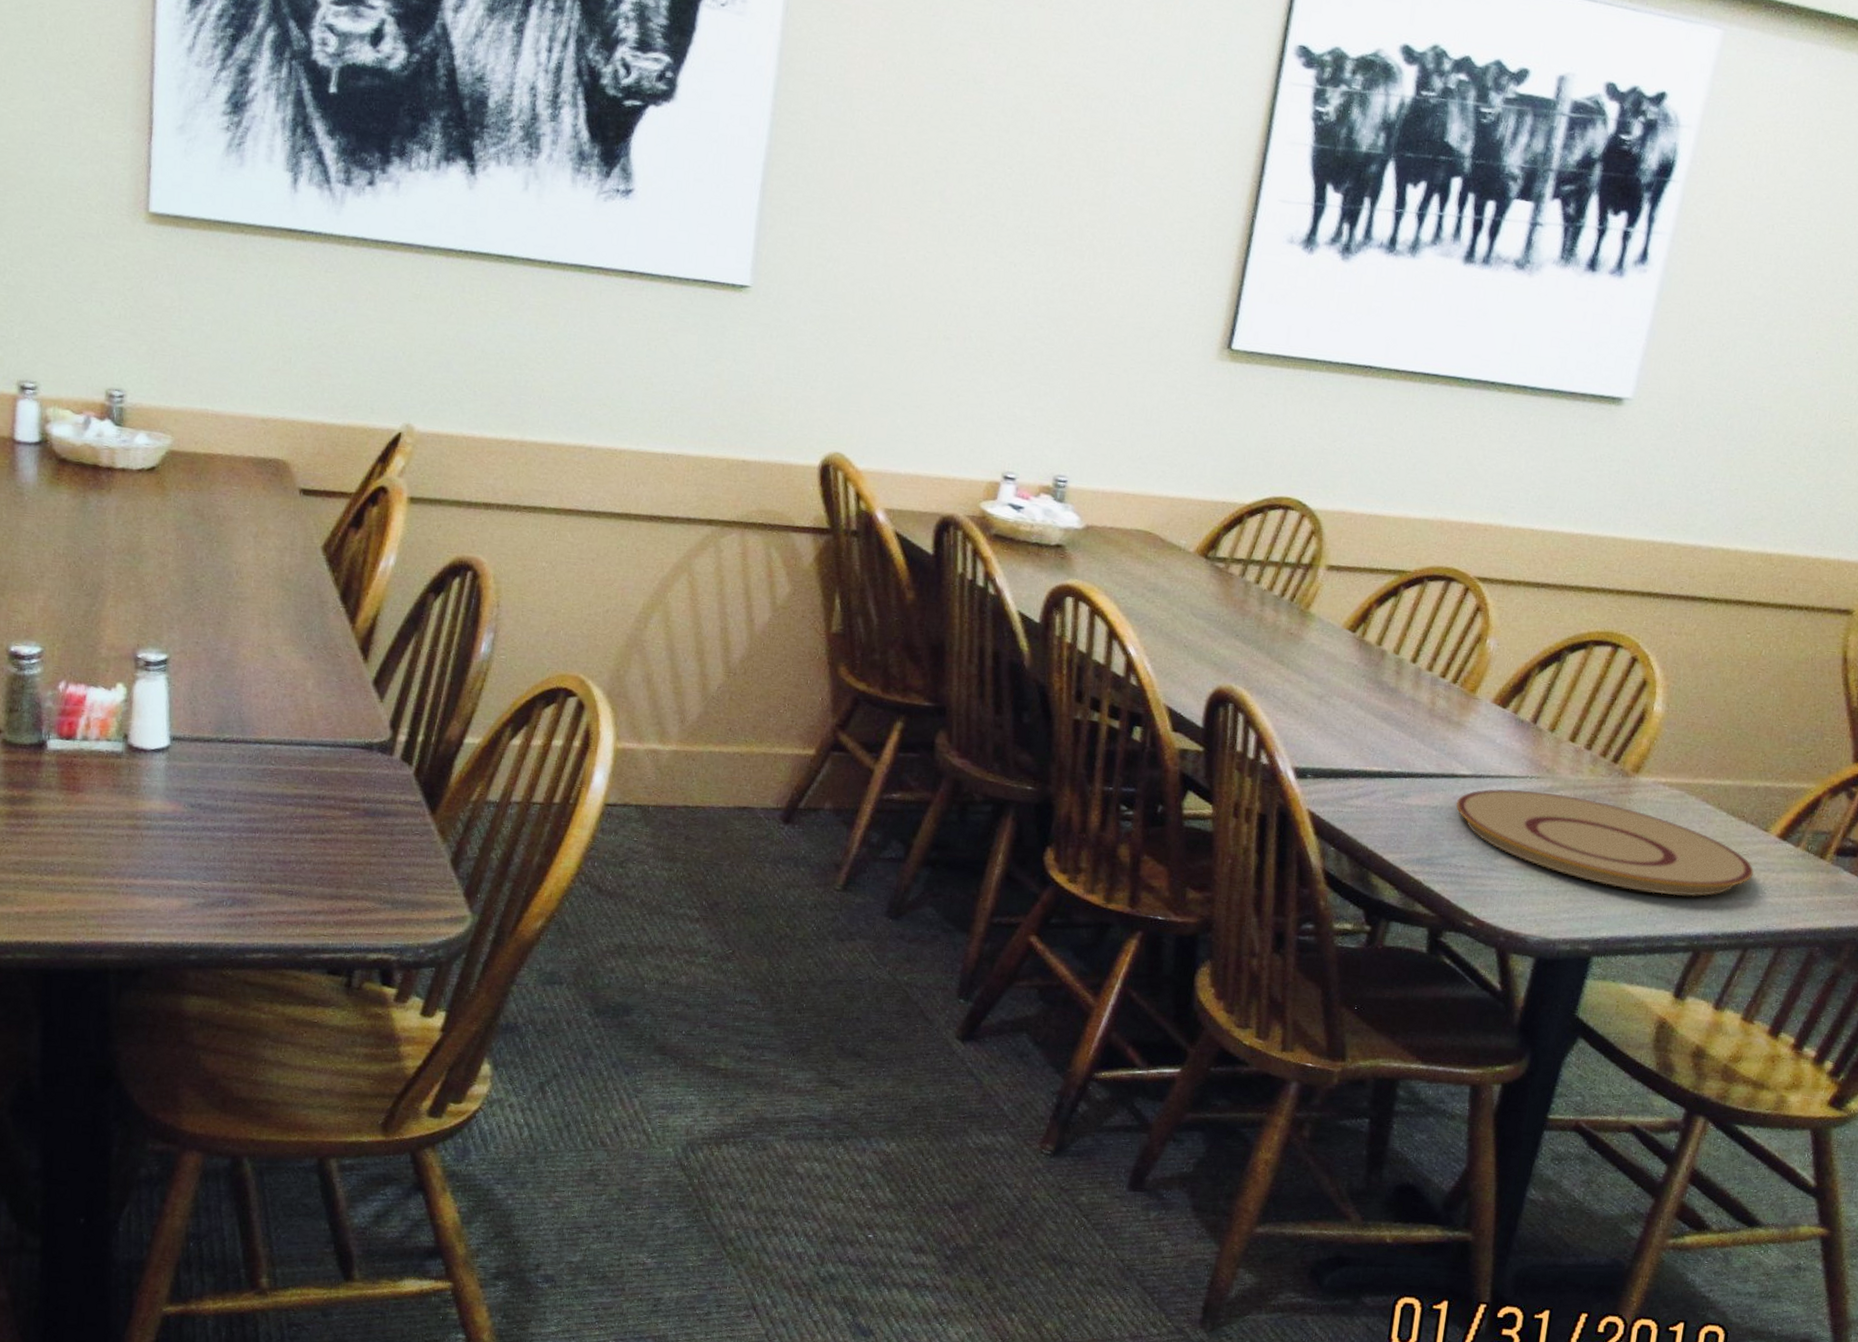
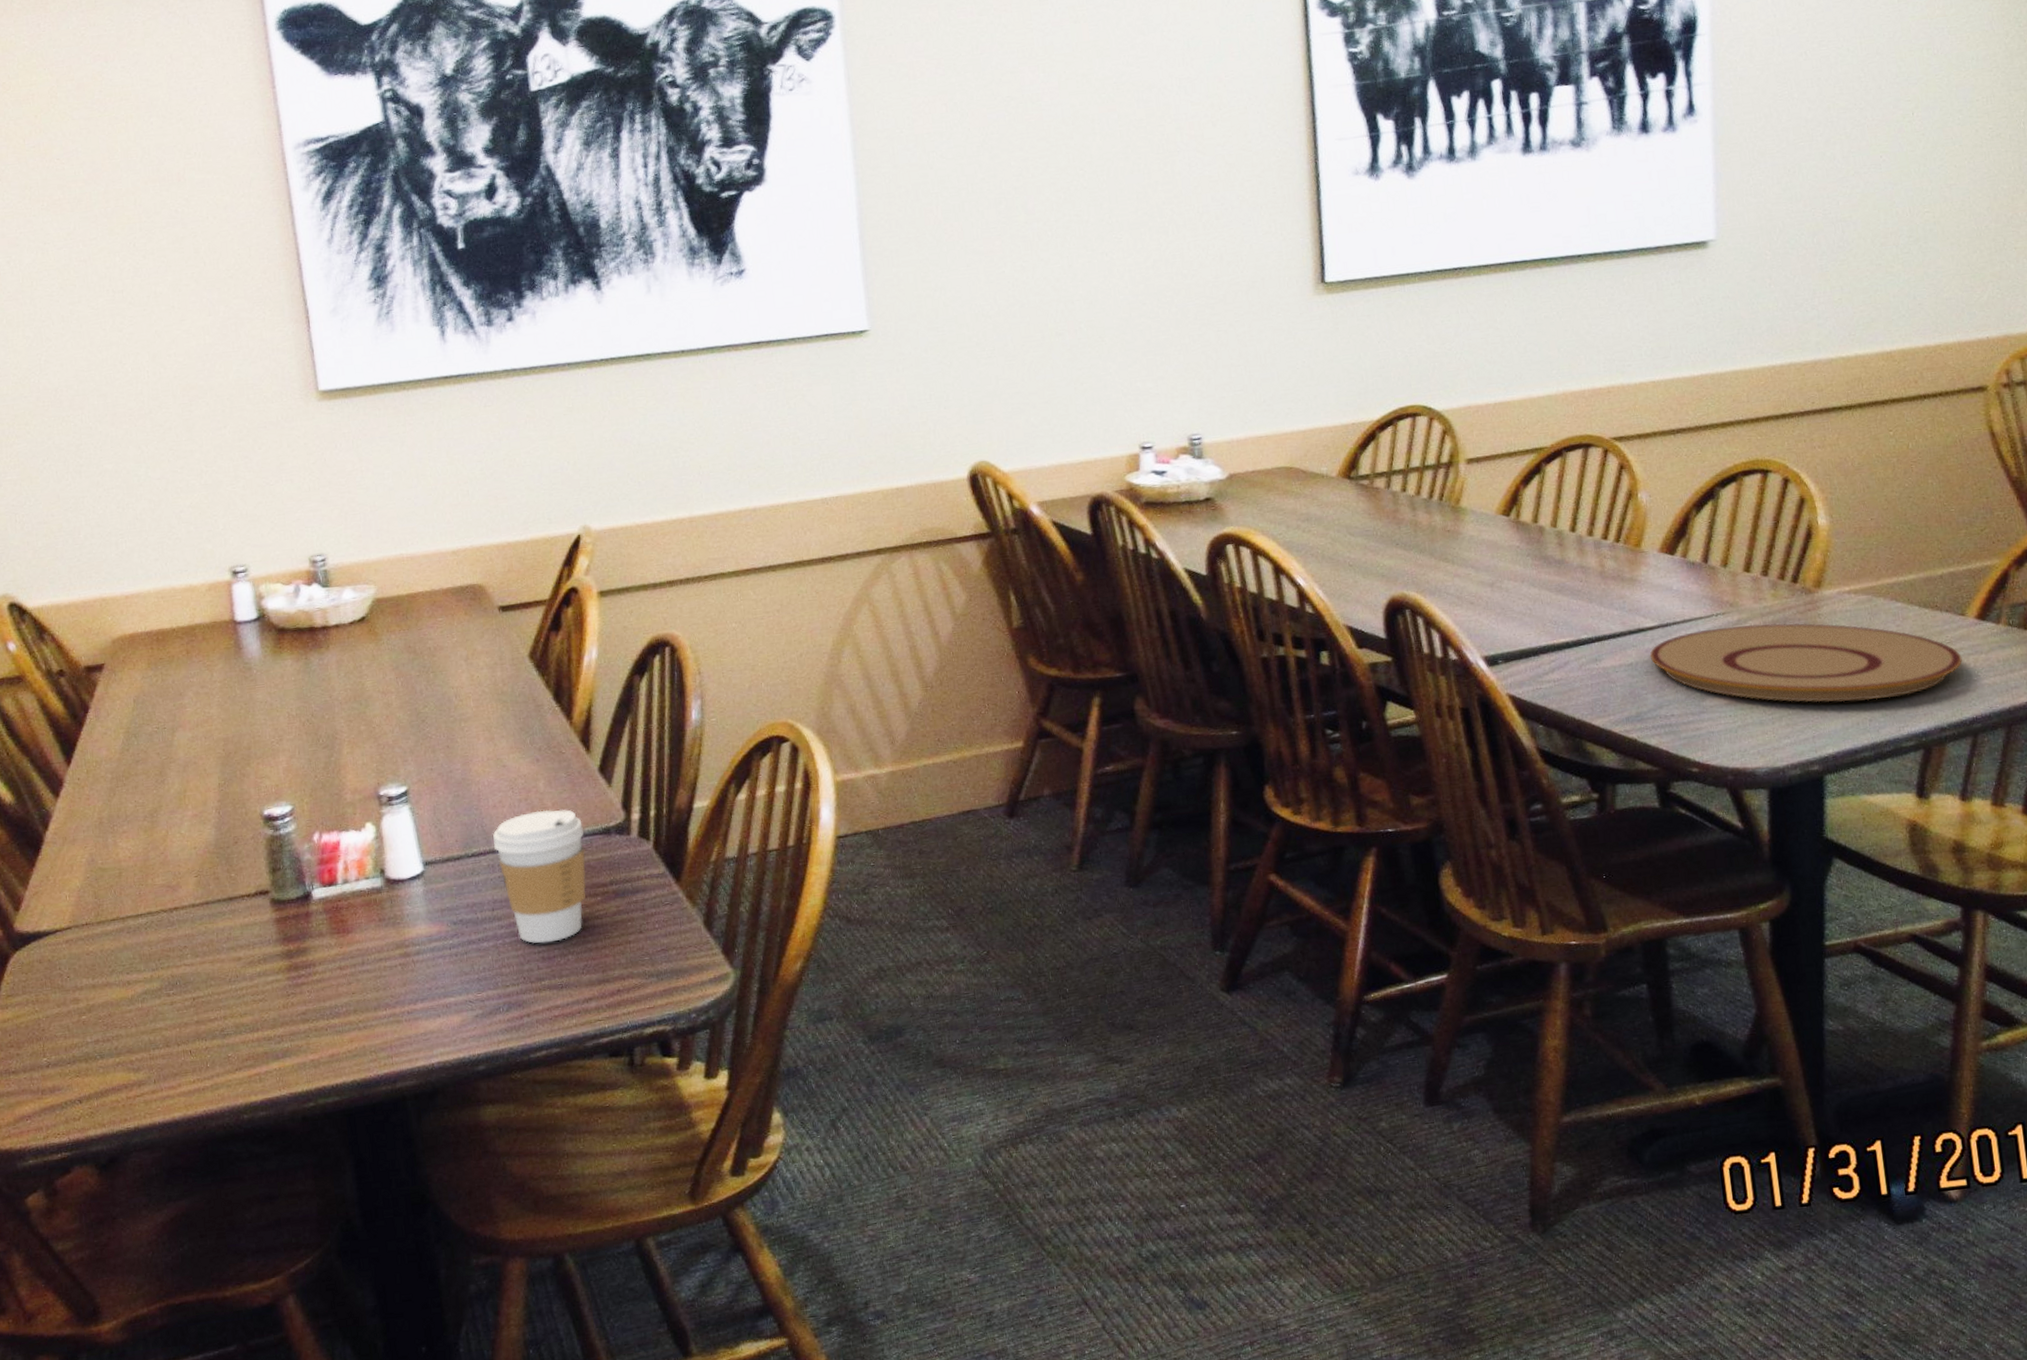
coffee cup: none [247,710,346,847] -> present [493,809,587,944]

